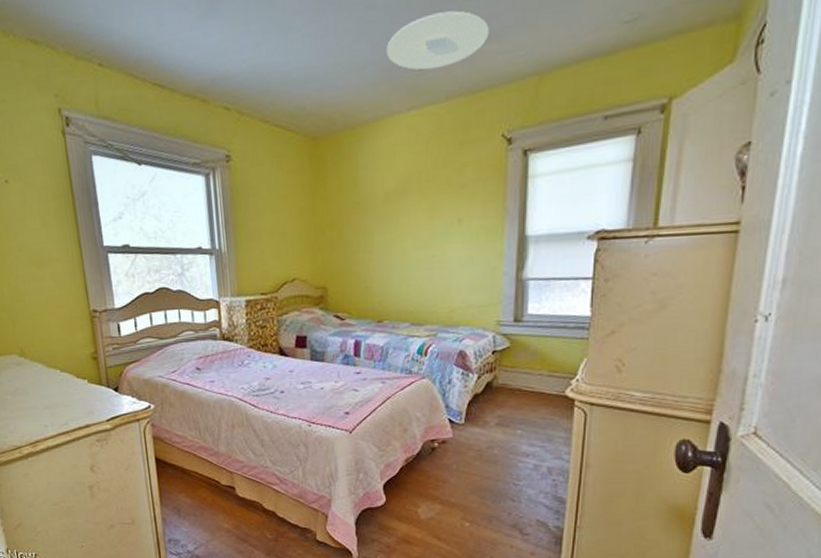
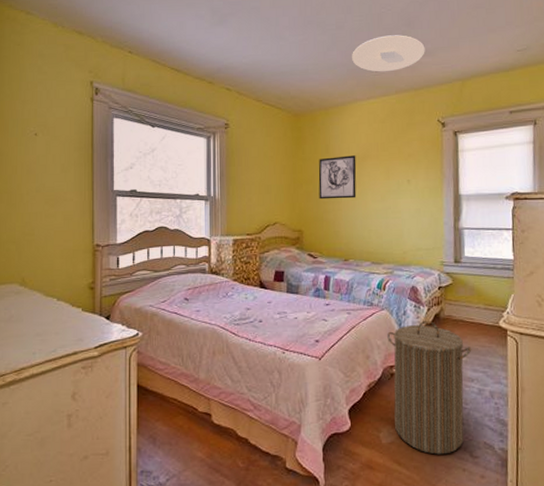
wall art: none [344,189,393,249] -> present [318,155,357,200]
laundry hamper: none [428,389,529,531] -> present [387,320,472,455]

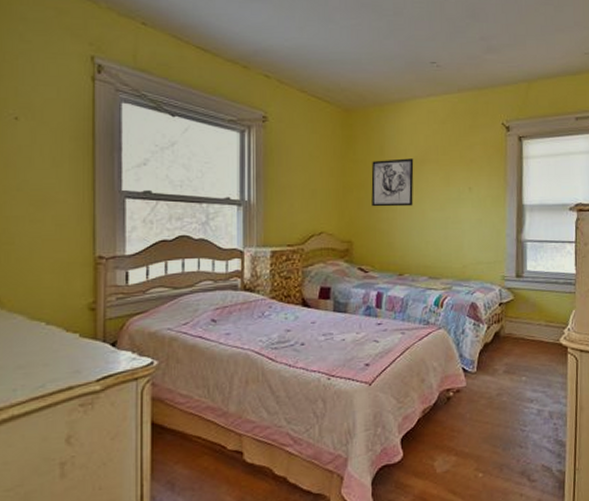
ceiling light: present [352,35,425,72] -> none [411,27,490,68]
laundry hamper: present [387,320,472,455] -> none [444,339,532,481]

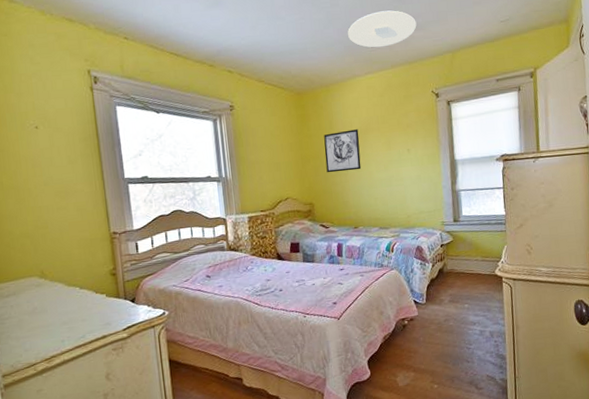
ceiling light: none [411,27,490,68] -> present [348,10,417,48]

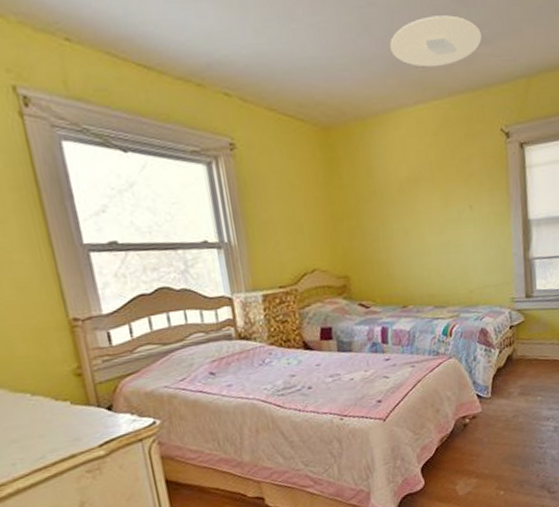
wall art: present [324,129,362,173] -> none [360,178,411,237]

